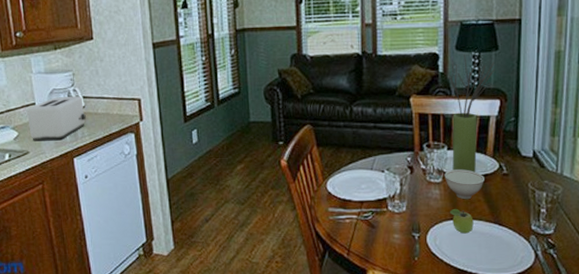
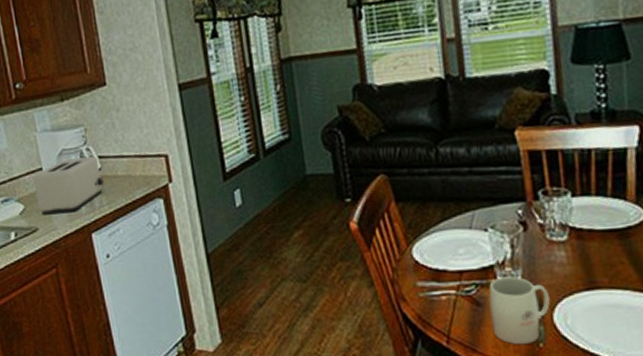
mug: none [381,207,425,258] -> present [488,276,550,345]
bowl: present [444,169,484,200] -> none [570,221,627,263]
vase: present [448,55,495,173] -> none [564,69,629,225]
fruit: present [450,208,474,234] -> none [582,274,618,309]

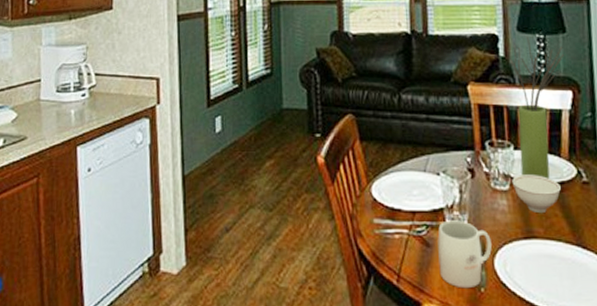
toaster: present [33,156,104,215] -> none [30,73,96,125]
vase: none [564,69,629,225] -> present [510,37,564,179]
bowl: none [570,221,627,263] -> present [512,175,561,214]

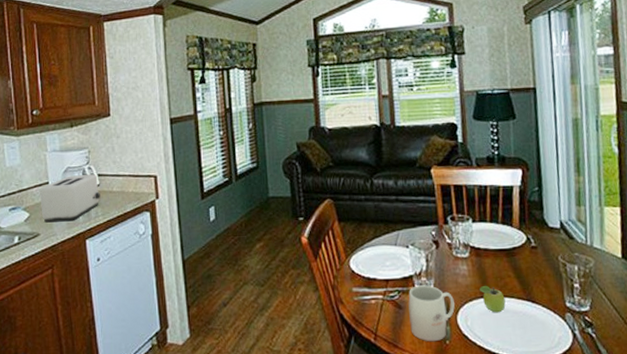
toaster: none [30,73,96,125] -> present [40,174,100,223]
vase: present [510,37,564,179] -> none [467,124,514,246]
bowl: present [512,175,561,214] -> none [471,243,513,276]
fruit: none [521,224,552,259] -> present [480,285,506,313]

